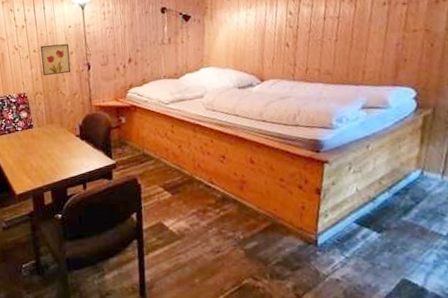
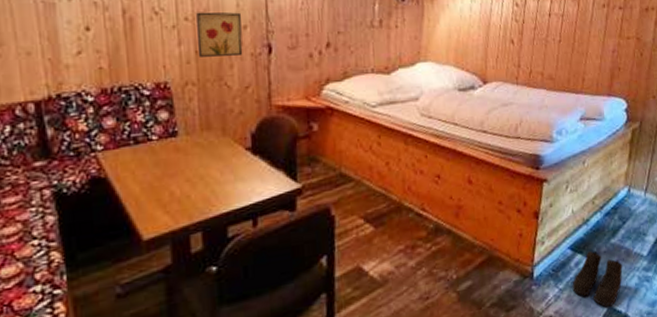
boots: none [359,226,418,279] -> present [572,250,623,307]

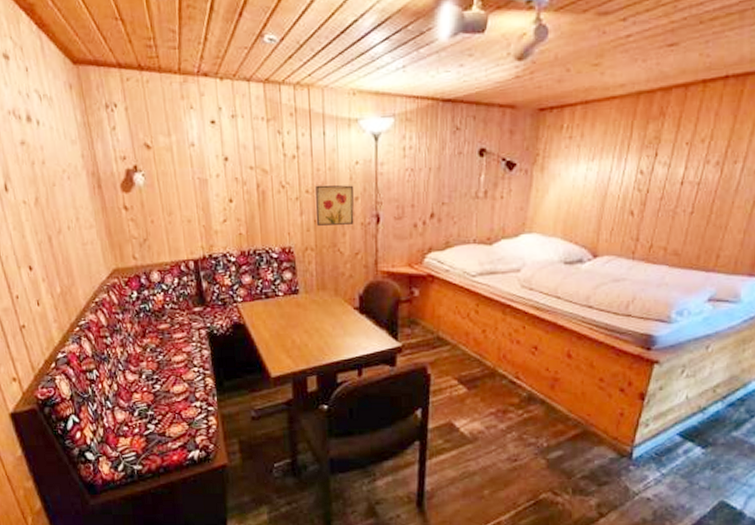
boots: present [572,250,623,307] -> none [677,441,744,501]

